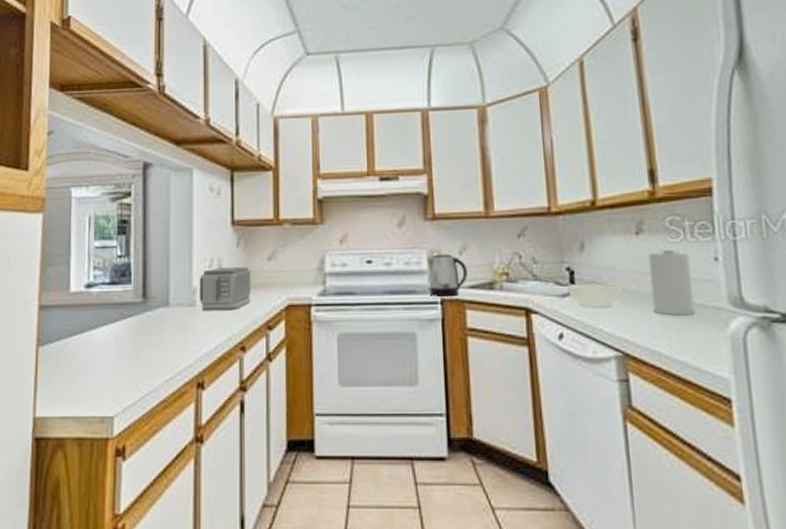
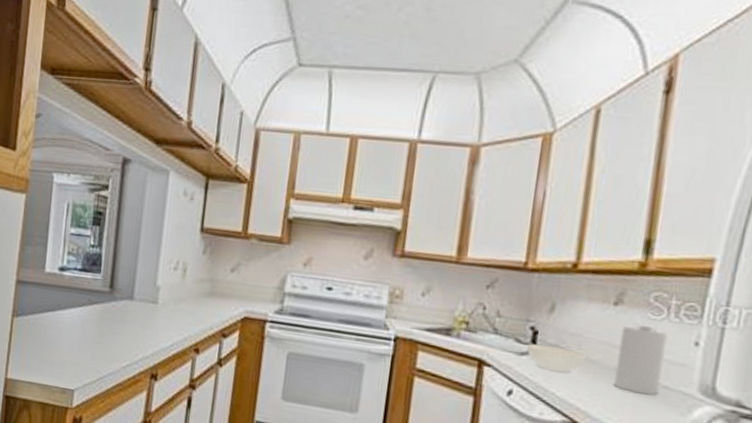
toaster: present [200,267,251,311] -> none [162,271,213,314]
kettle: present [426,253,468,298] -> none [384,291,427,337]

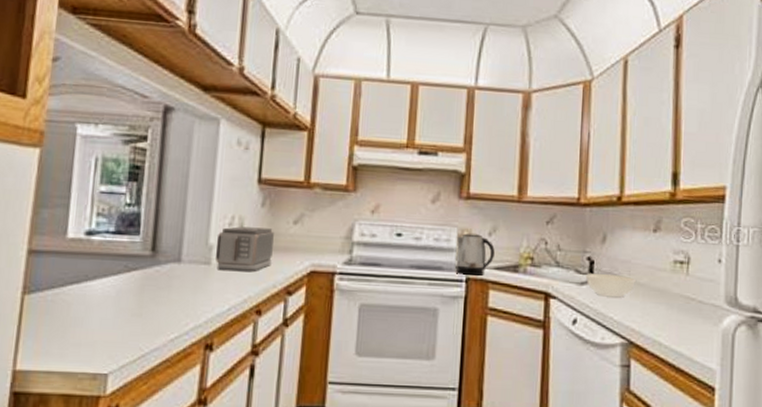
toaster: none [162,271,213,314] -> present [216,226,274,272]
kettle: none [384,291,427,337] -> present [455,232,495,277]
paper towel holder: present [613,326,668,396] -> none [659,249,697,311]

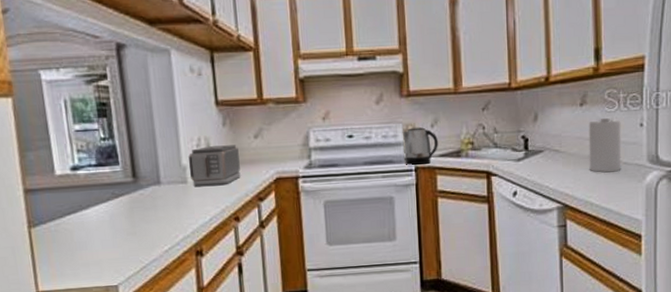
bowl: present [586,274,635,298] -> none [522,148,566,169]
paper towel holder: none [659,249,697,311] -> present [588,118,621,173]

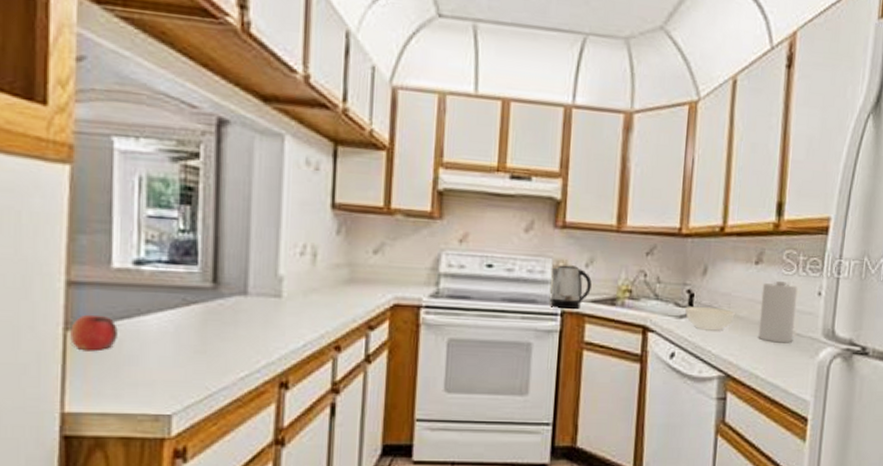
fruit: none [33,213,68,243] -> present [70,314,118,352]
toaster: present [189,145,241,187] -> none [287,256,352,306]
bowl: none [522,148,566,169] -> present [685,307,735,331]

